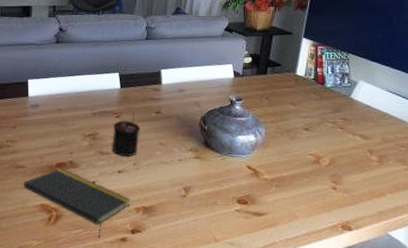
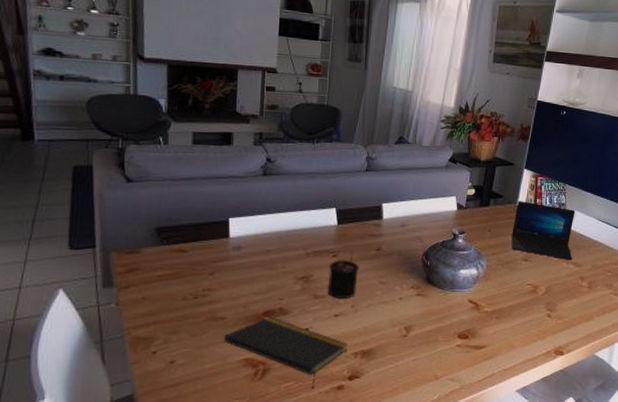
laptop: none [291,70,361,133] -> present [511,201,575,261]

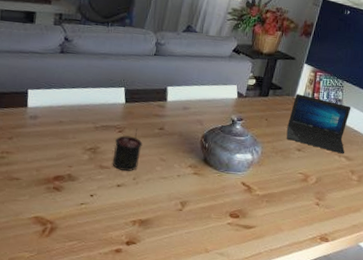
notepad: present [223,316,348,389] -> none [17,181,128,249]

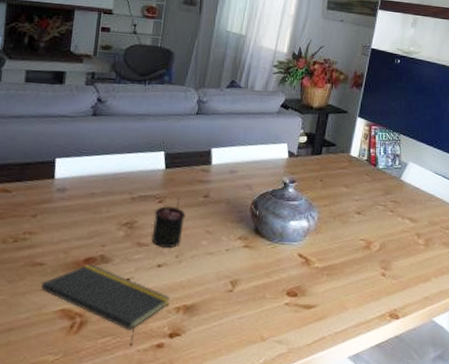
notepad: none [17,181,128,249] -> present [40,264,170,346]
laptop: present [286,94,351,154] -> none [344,150,411,215]

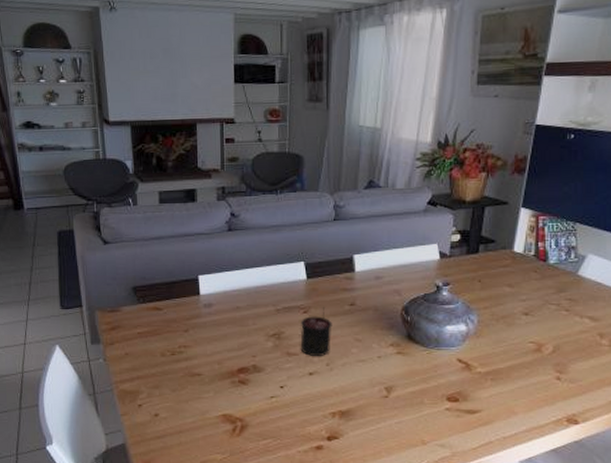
notepad: present [40,264,170,346] -> none [201,373,325,447]

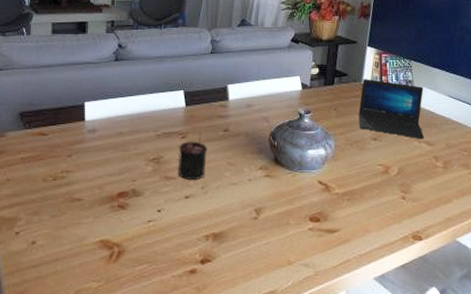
laptop: none [507,245,590,314] -> present [358,79,424,139]

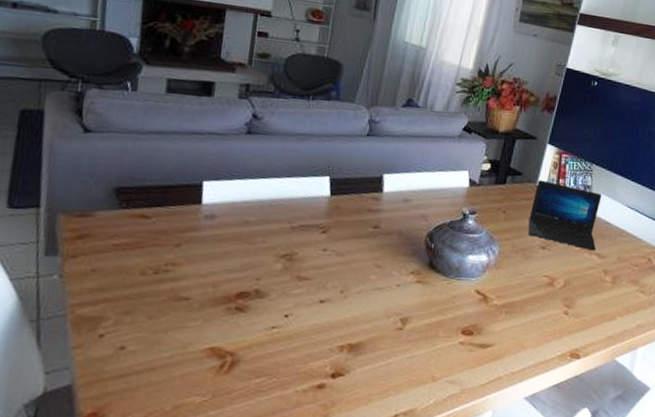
candle: present [178,133,208,181] -> none [313,228,353,283]

